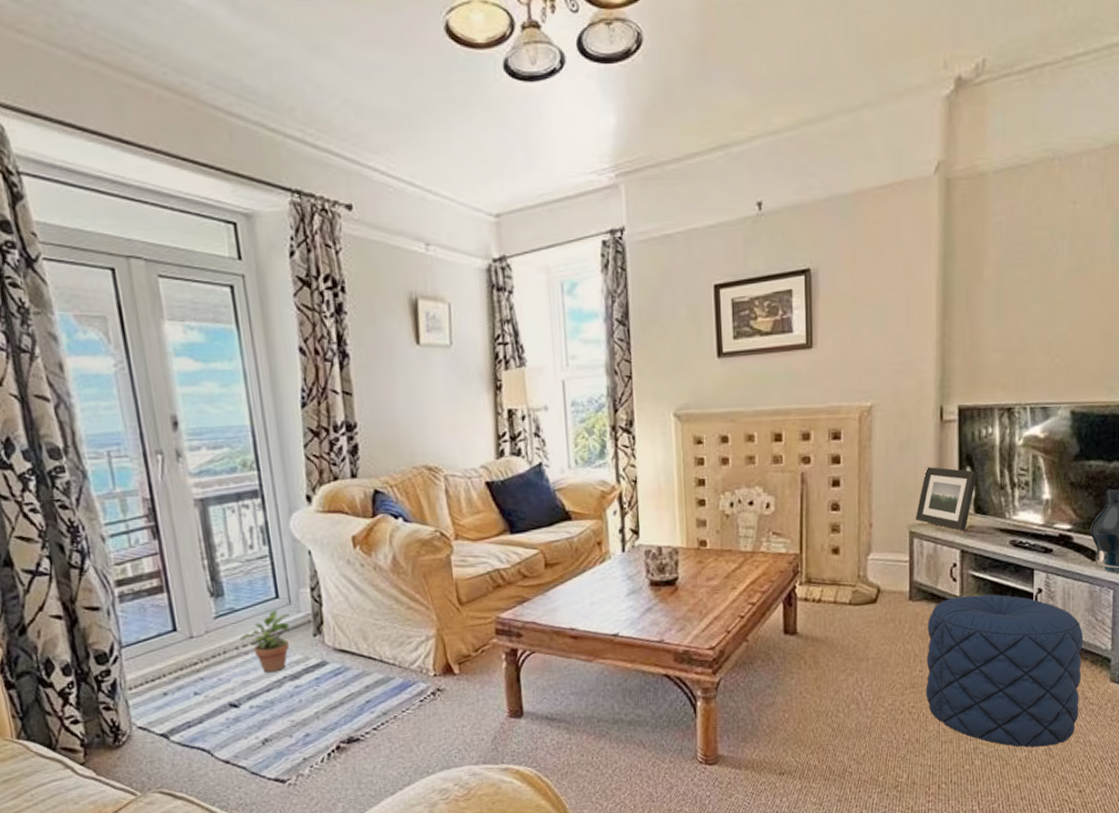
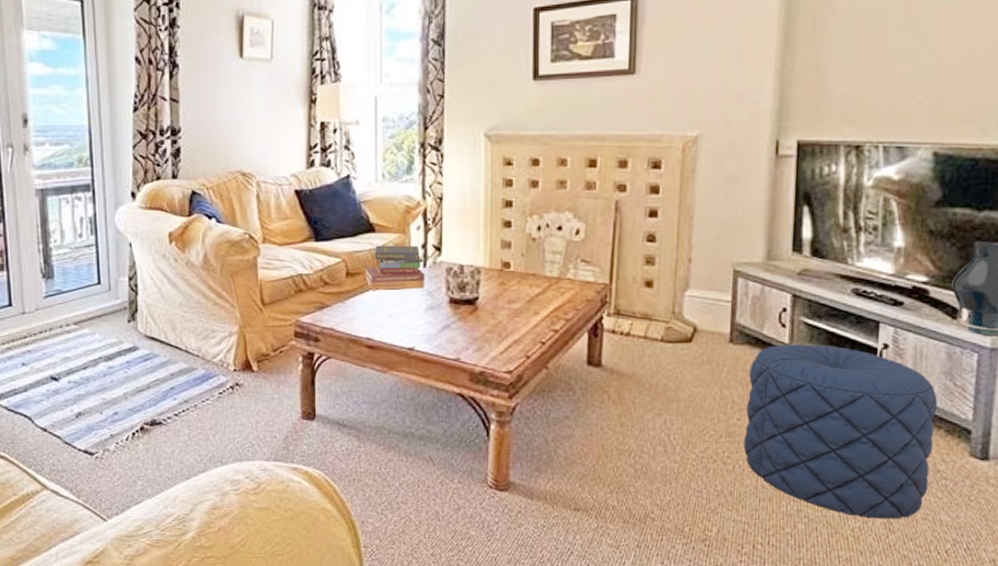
potted plant: present [239,609,290,673] -> none [64,294,108,352]
books: none [563,531,625,579] -> present [365,245,425,290]
picture frame: present [915,466,978,531] -> none [740,202,817,274]

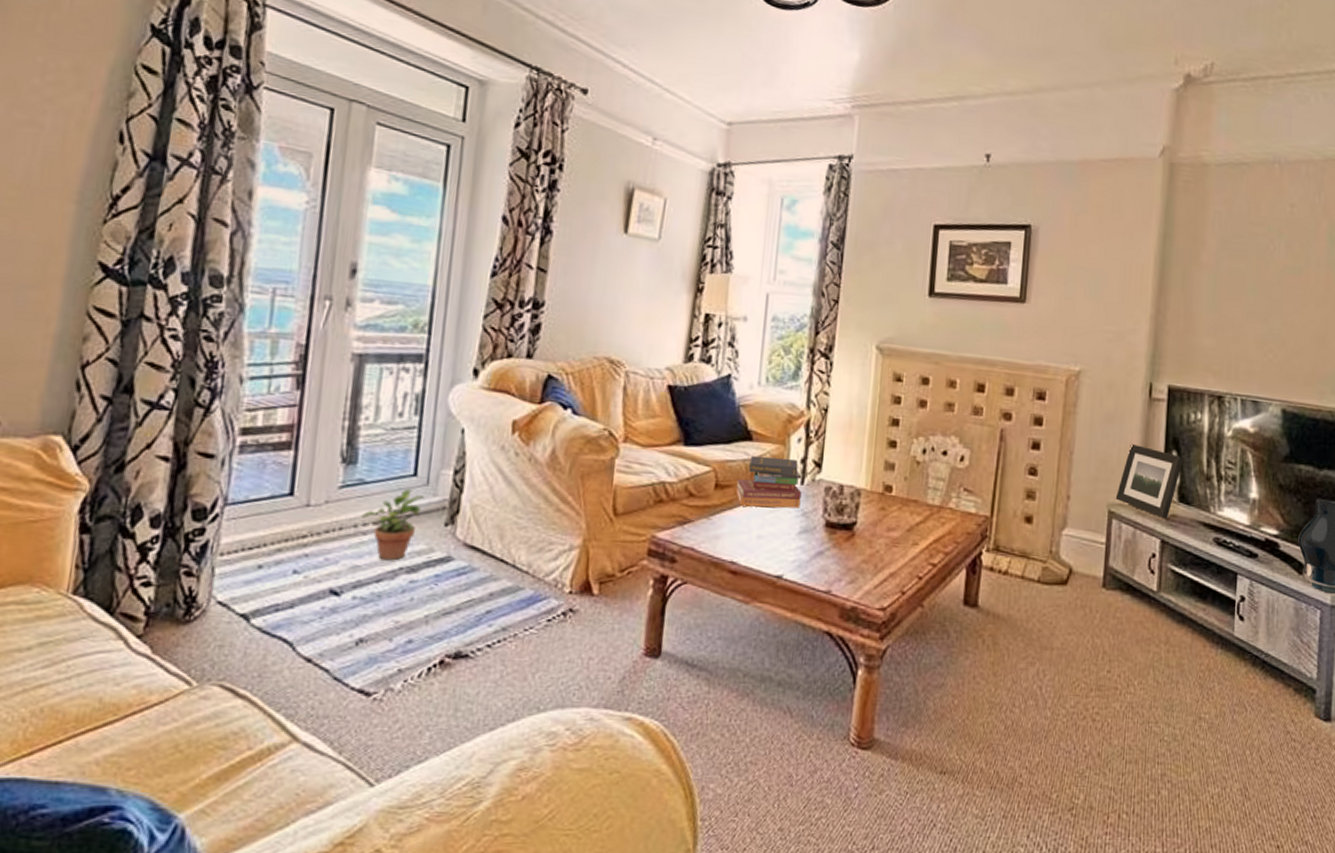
potted plant: none [64,294,108,352] -> present [361,488,424,561]
picture frame: none [740,202,817,274] -> present [1115,443,1184,520]
pouf: present [743,344,938,519] -> none [1112,591,1288,785]

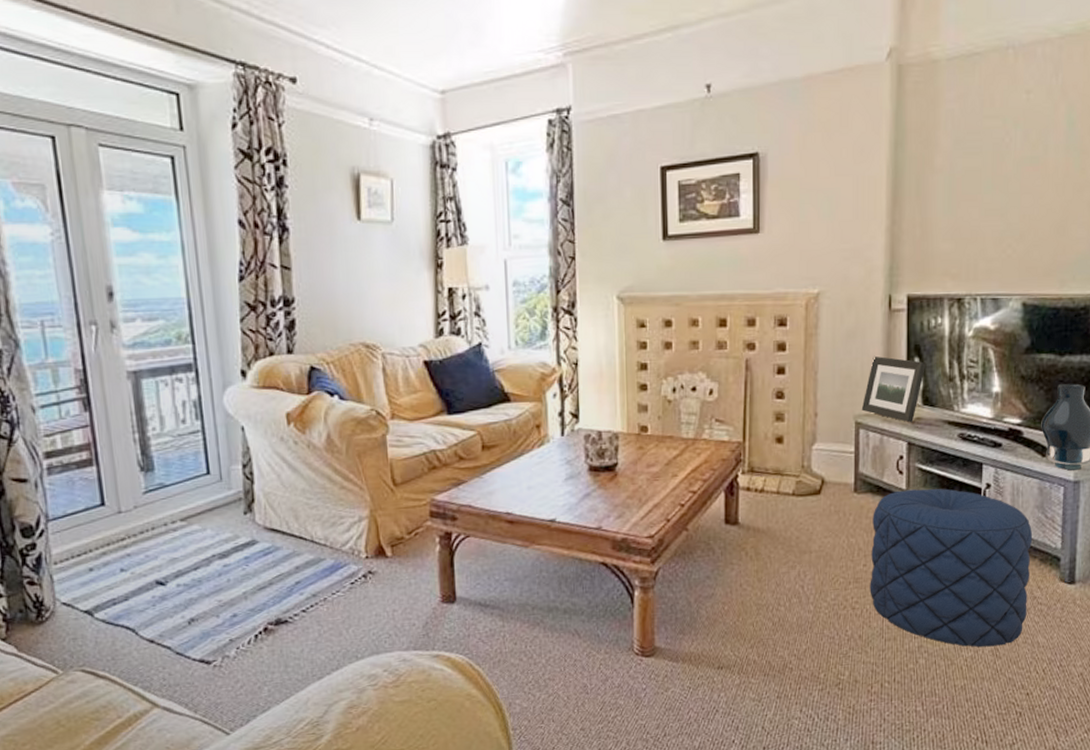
potted plant: present [361,488,424,561] -> none [168,486,220,551]
books: present [735,455,802,509] -> none [501,413,563,462]
pouf: none [1112,591,1288,785] -> present [870,488,1033,647]

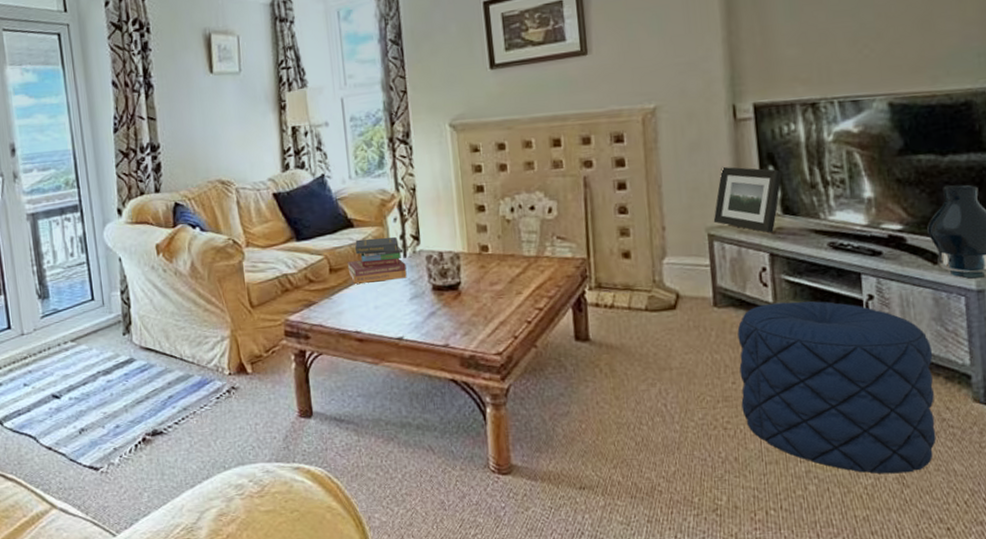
books: none [501,413,563,462] -> present [347,237,407,284]

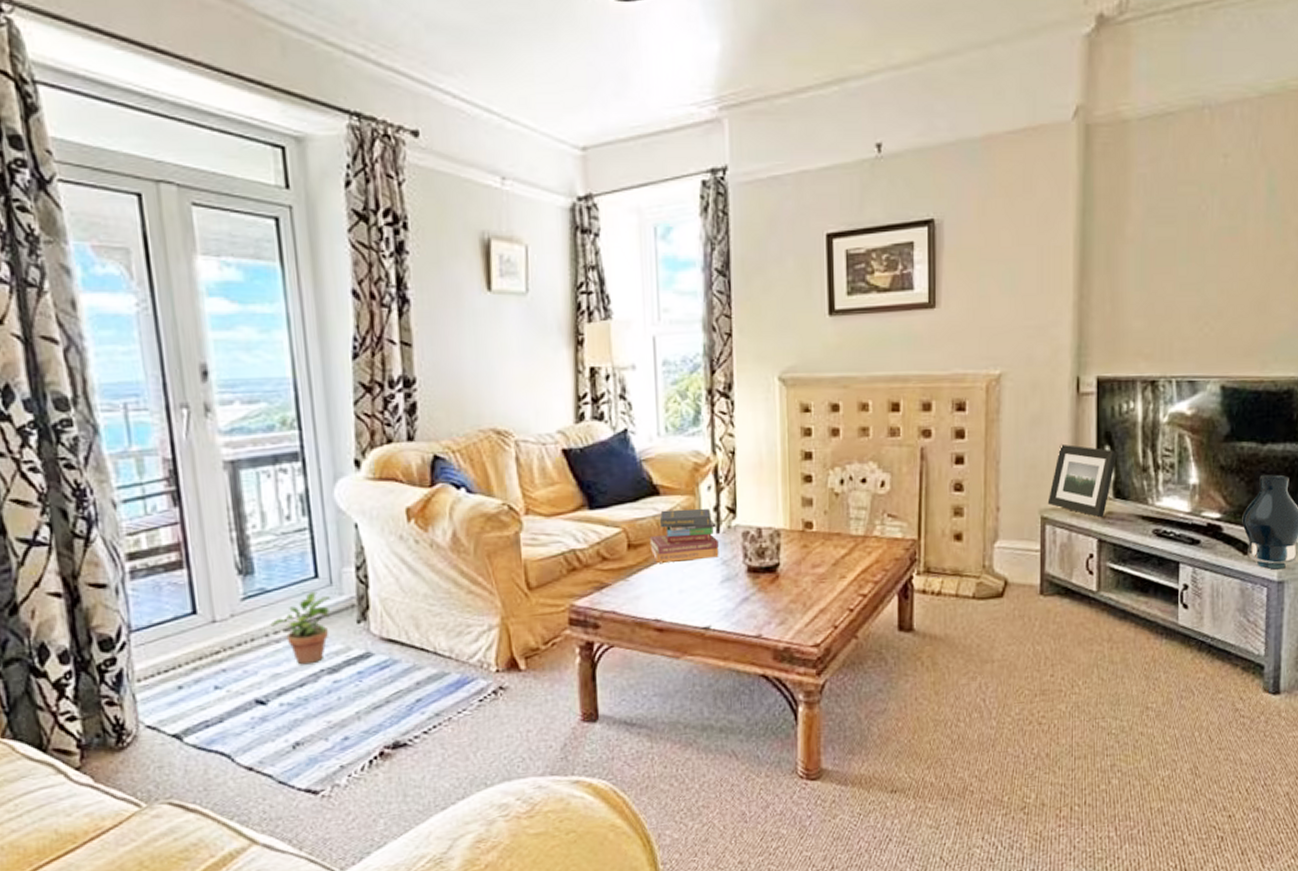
potted plant: none [61,310,103,368] -> present [270,591,330,665]
pouf: present [737,301,936,474] -> none [1057,590,1234,765]

